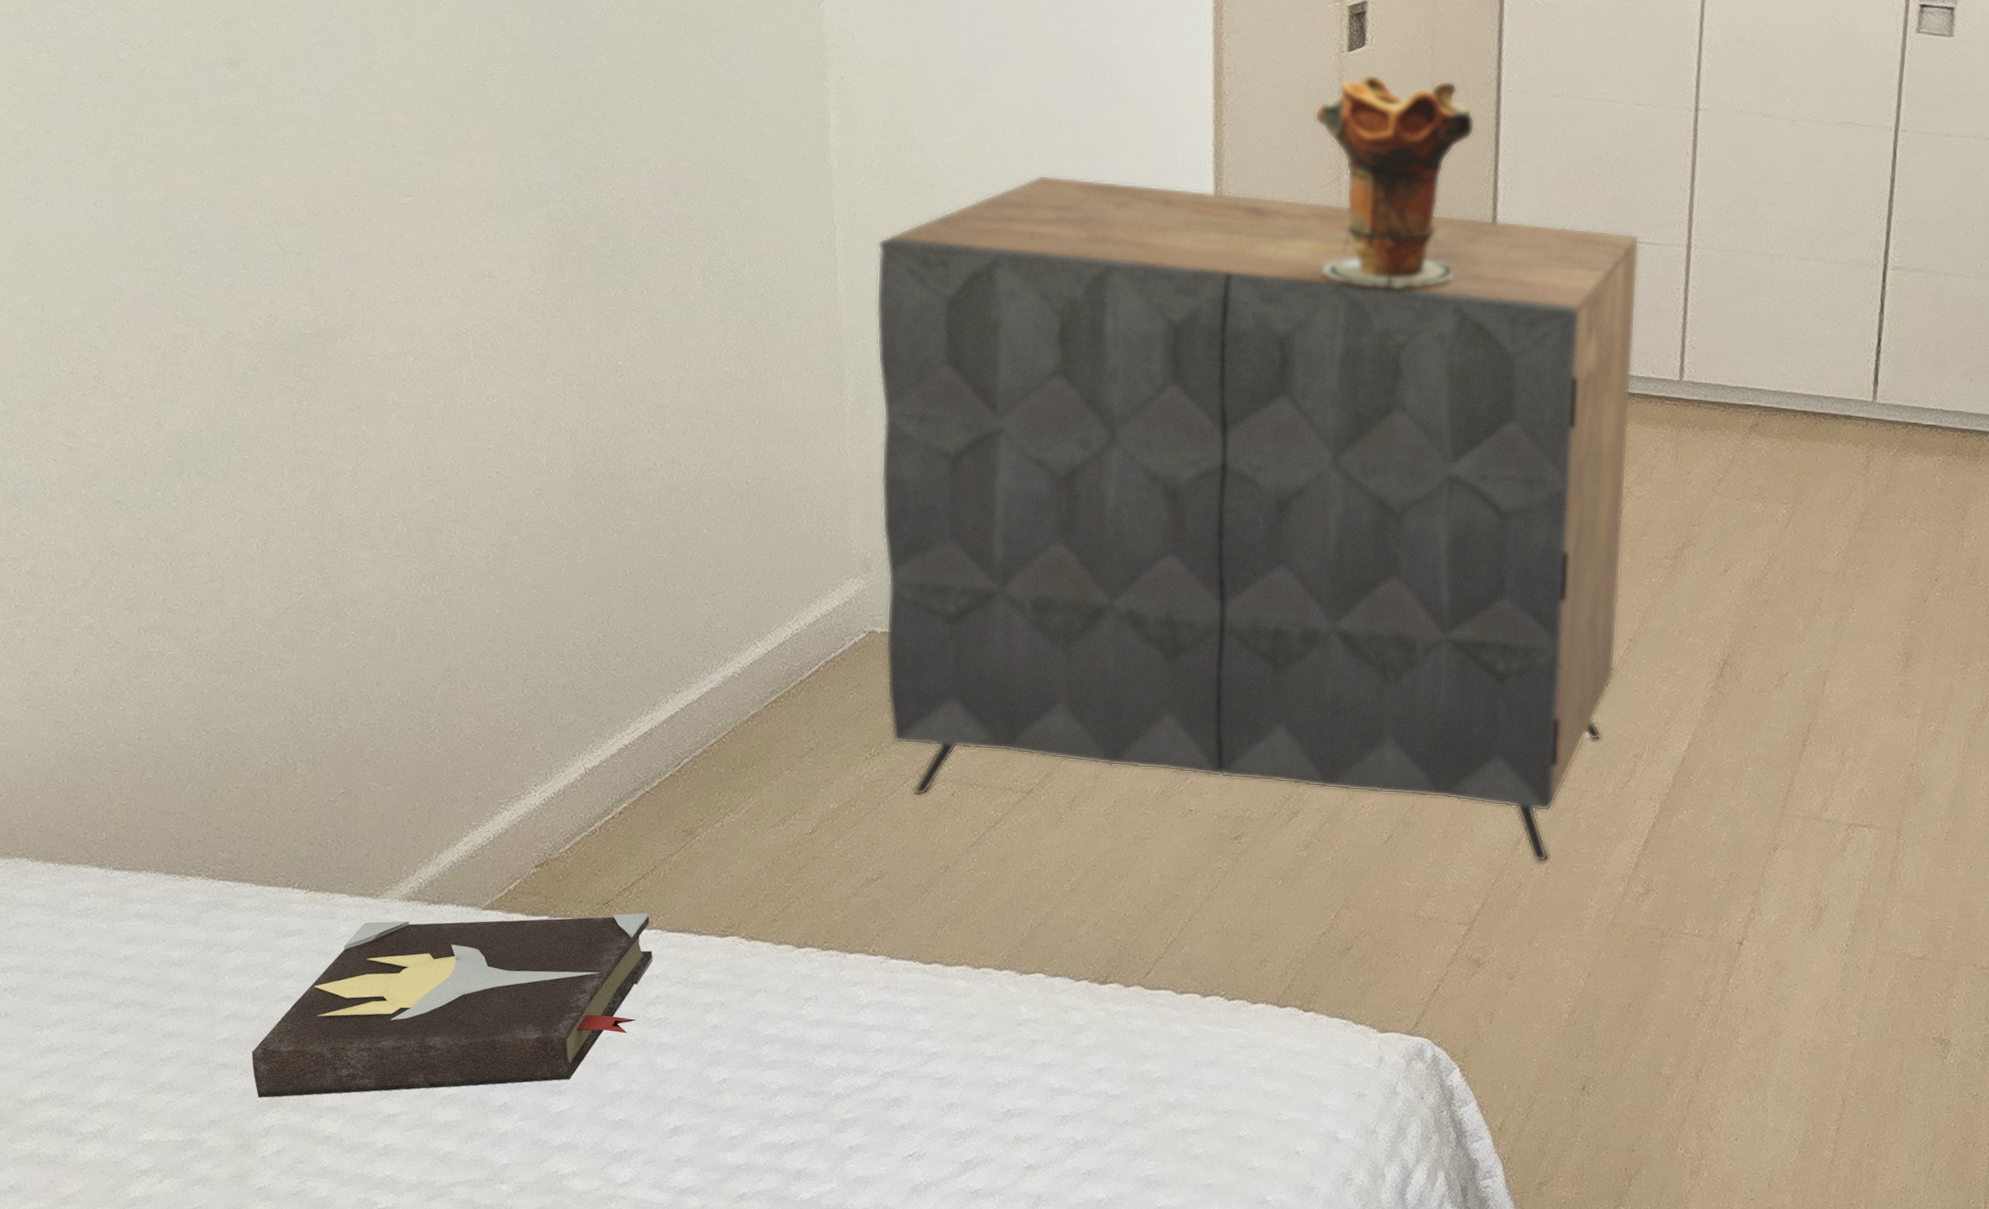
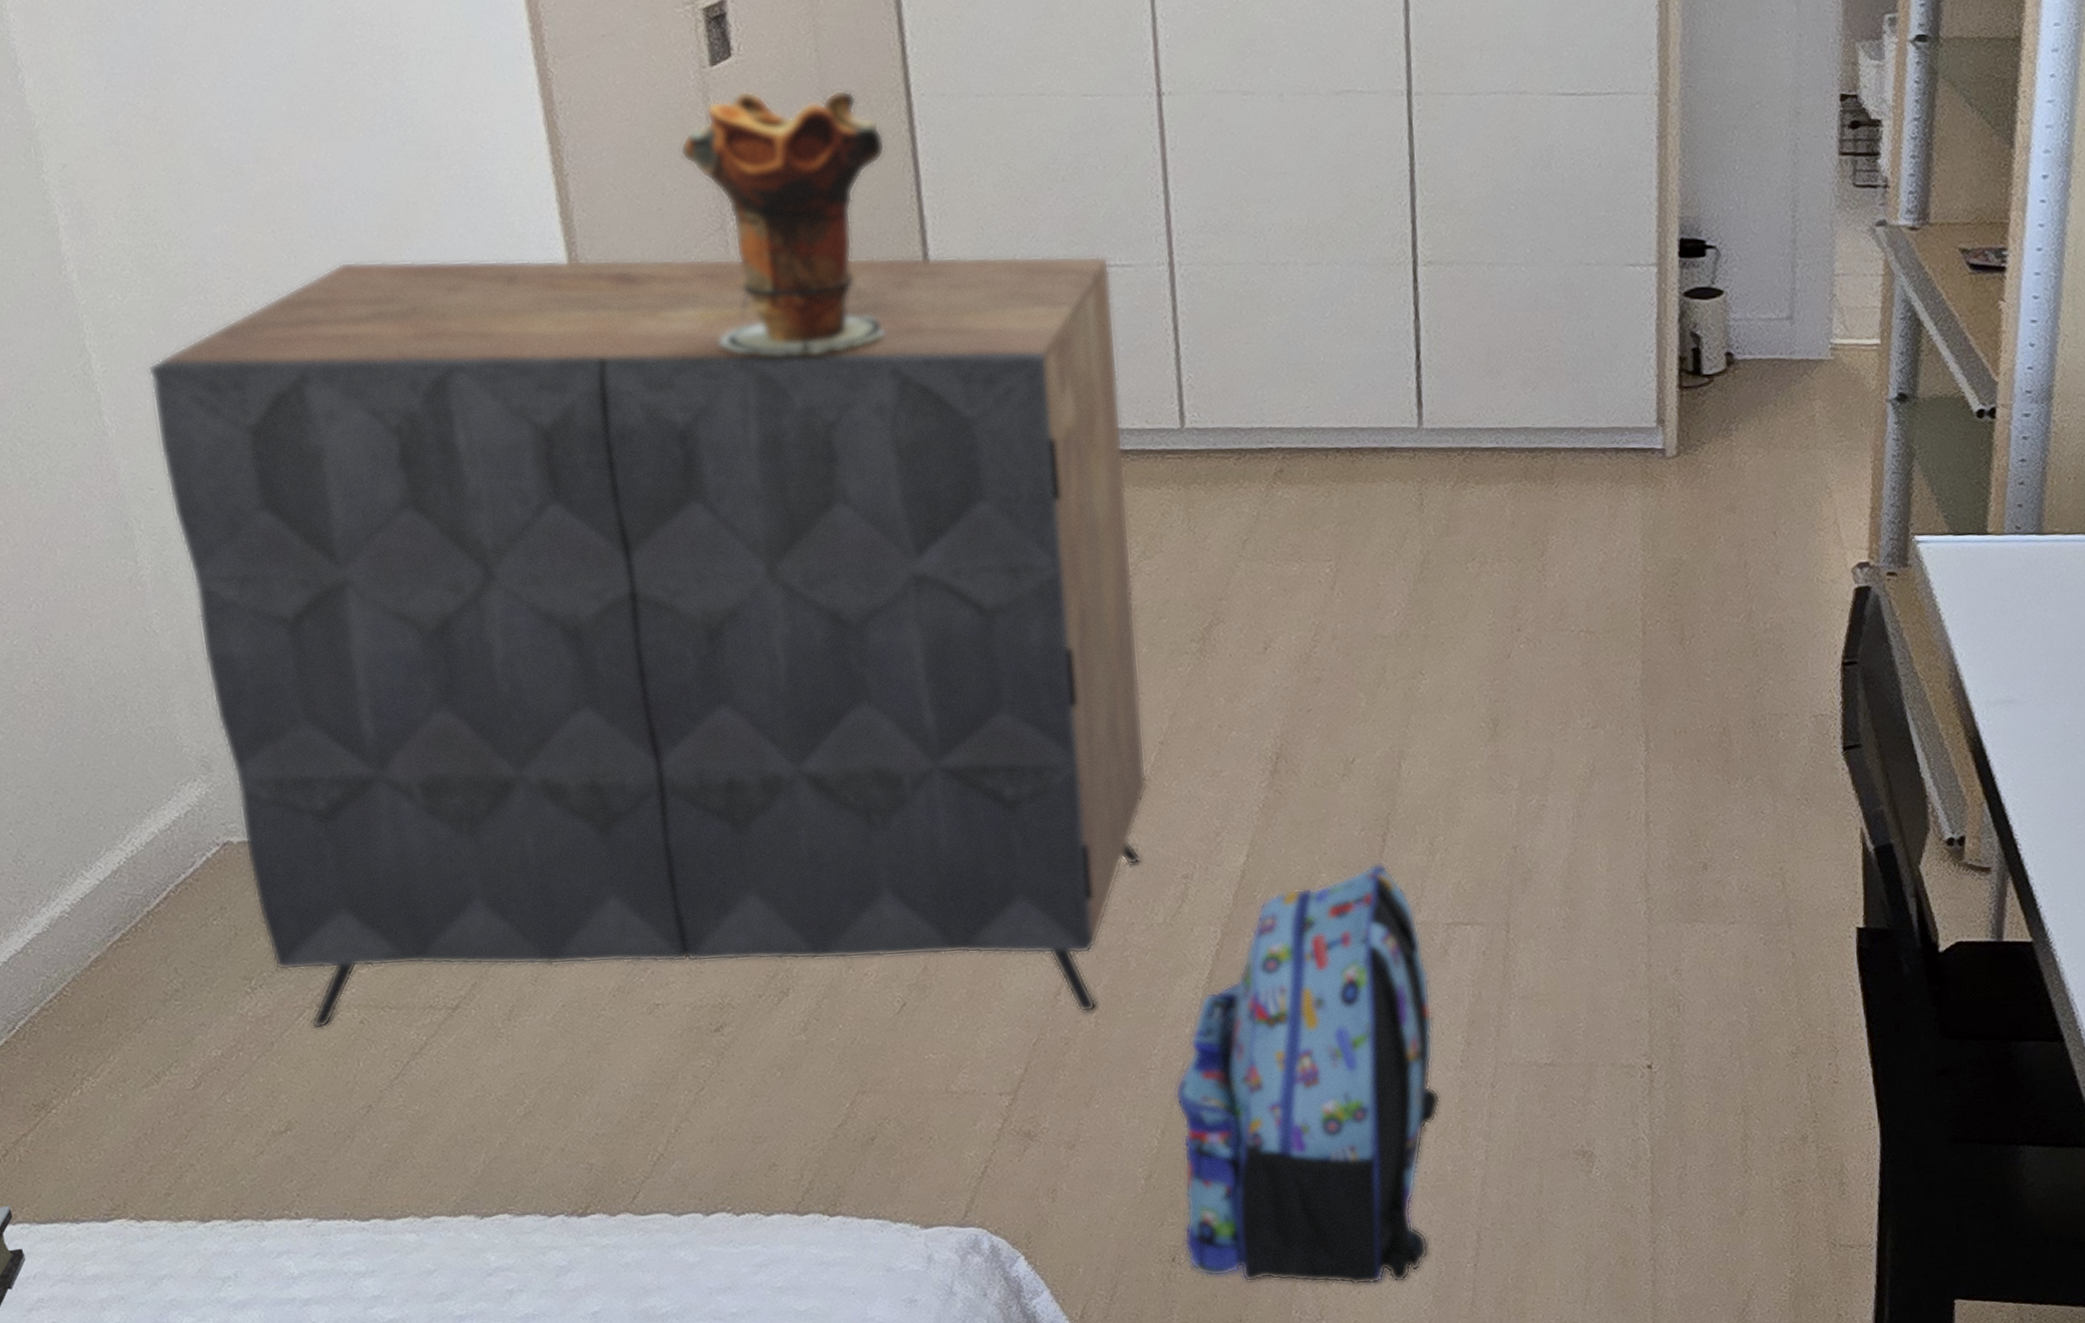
backpack: none [1594,765,1828,1135] -> present [1175,863,1441,1286]

